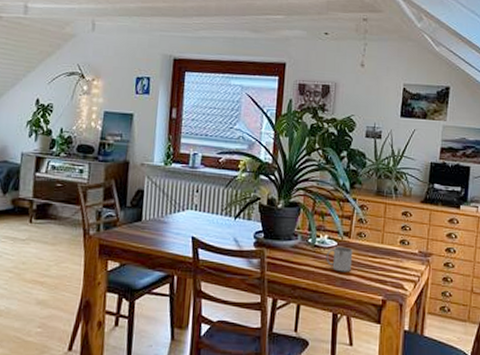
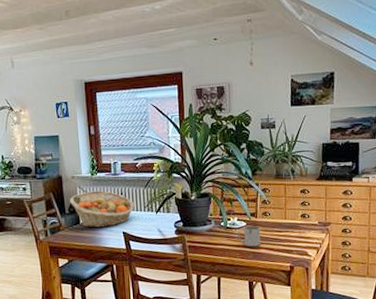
fruit basket: none [133,183,211,229] -> present [69,190,135,228]

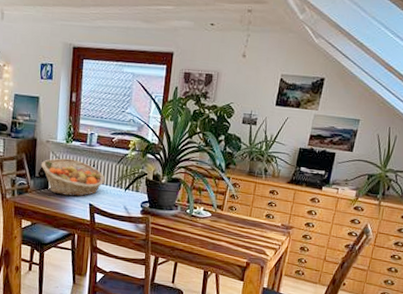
mug: present [237,226,261,247] -> none [201,217,225,239]

